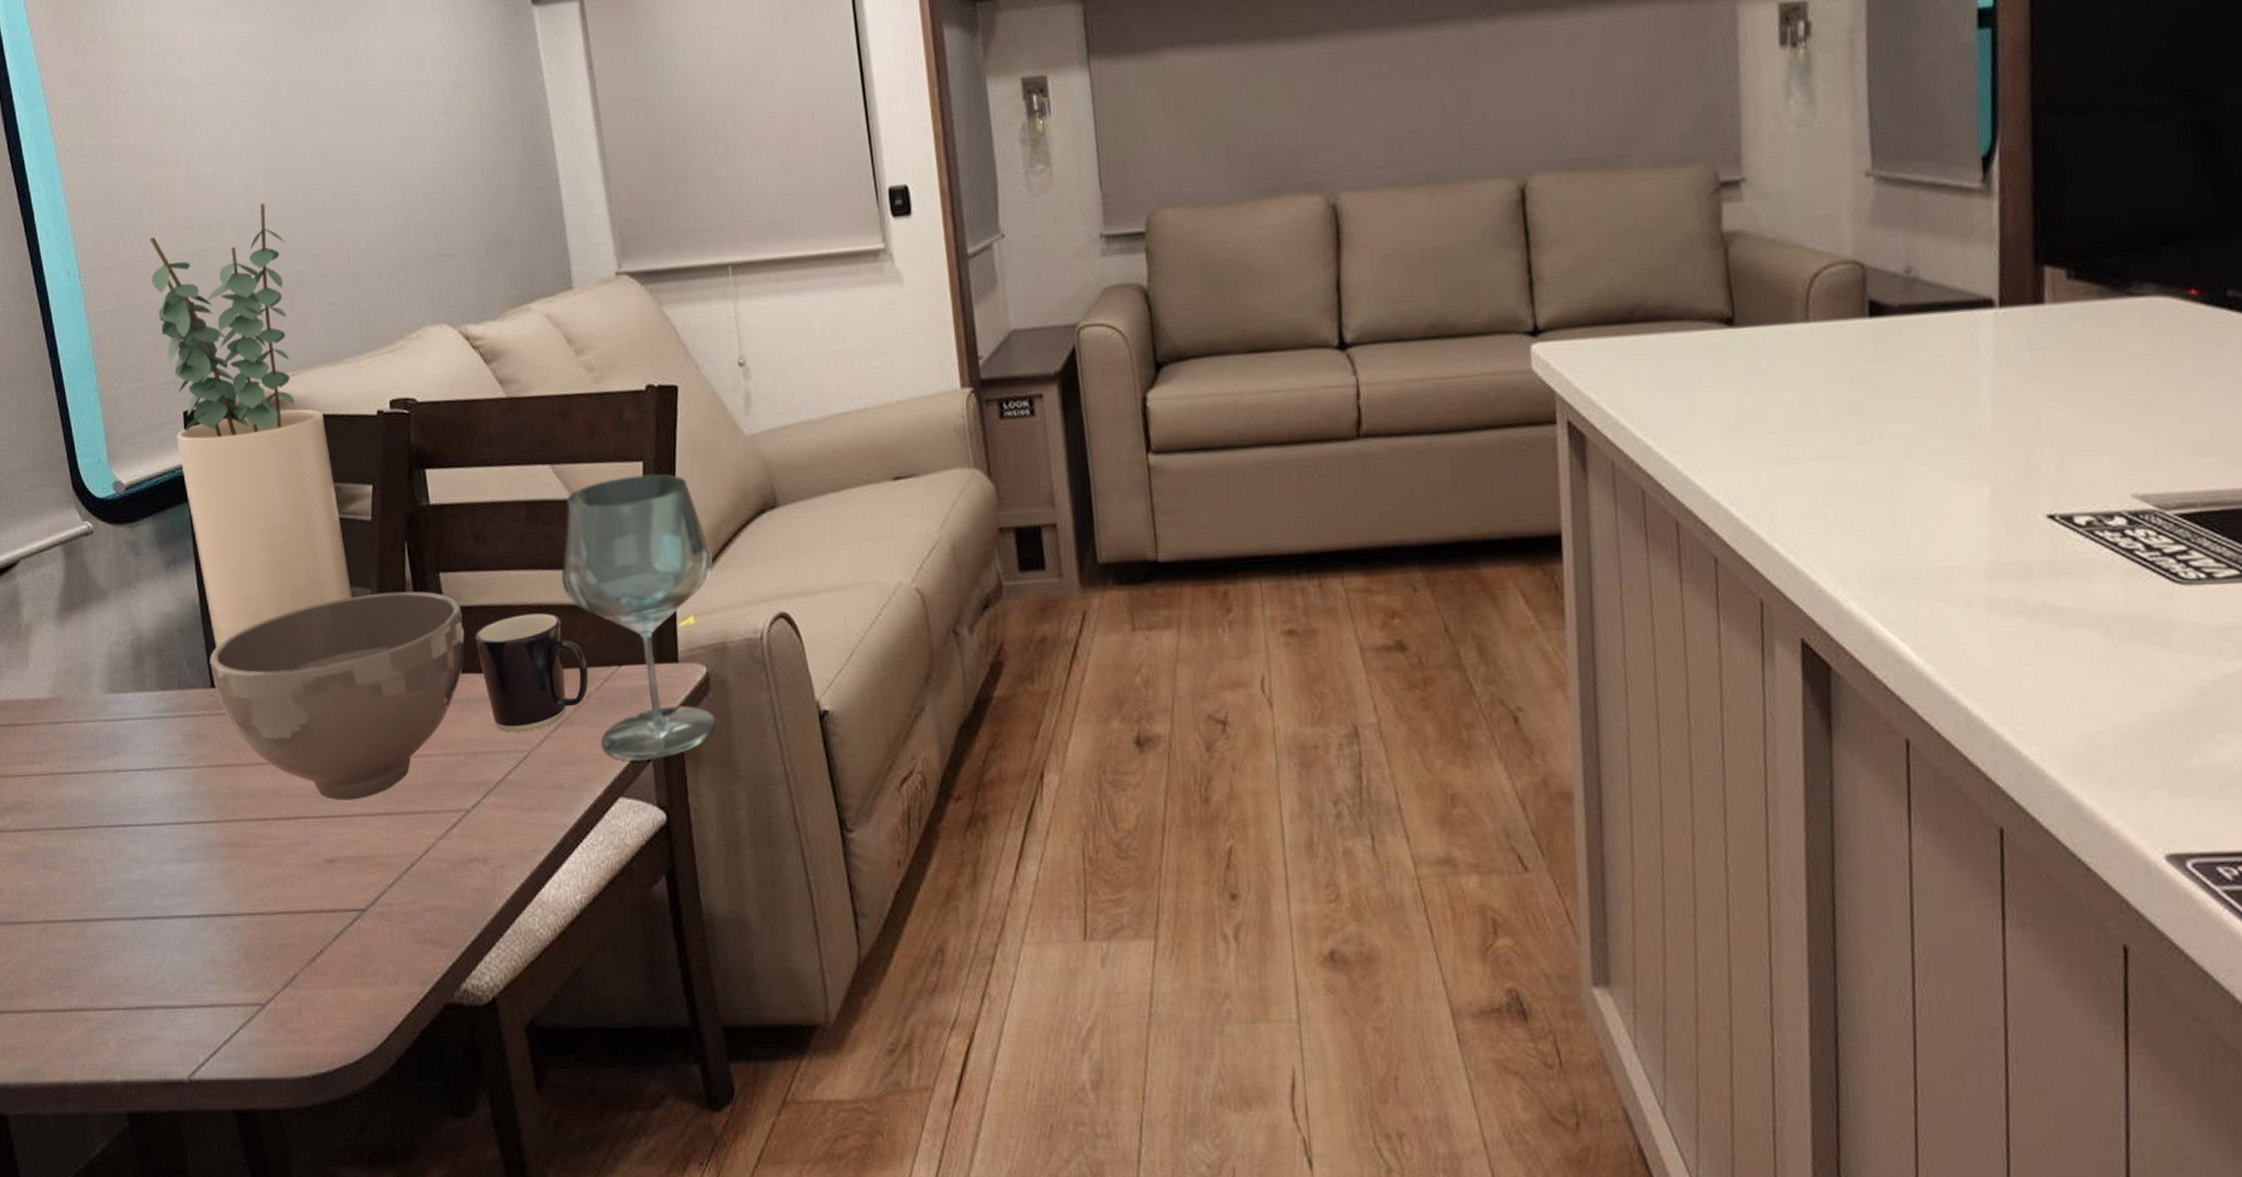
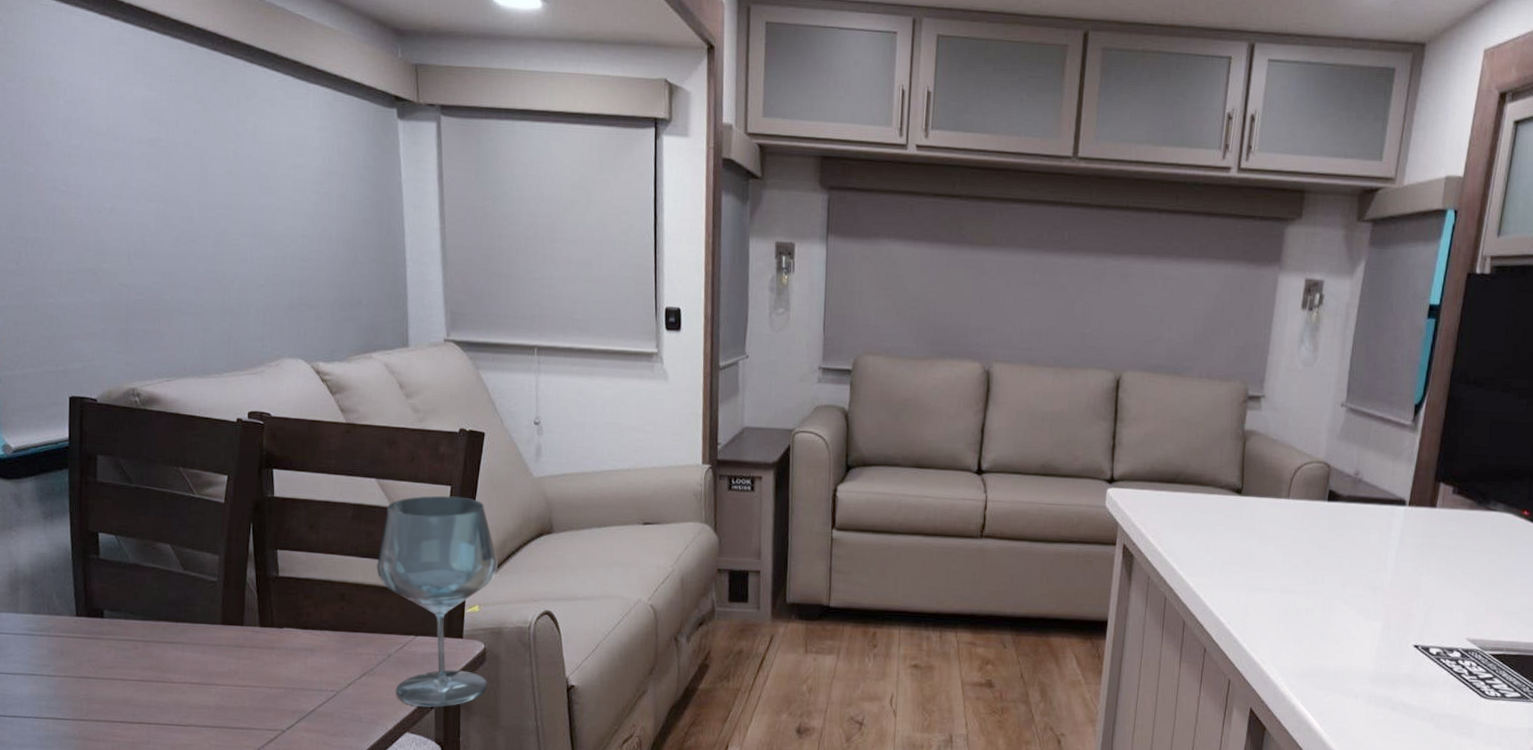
vase: present [150,203,352,648] -> none [49,239,203,586]
bowl: present [210,590,465,801] -> none [76,559,294,714]
mug: present [474,612,589,733] -> none [301,588,391,677]

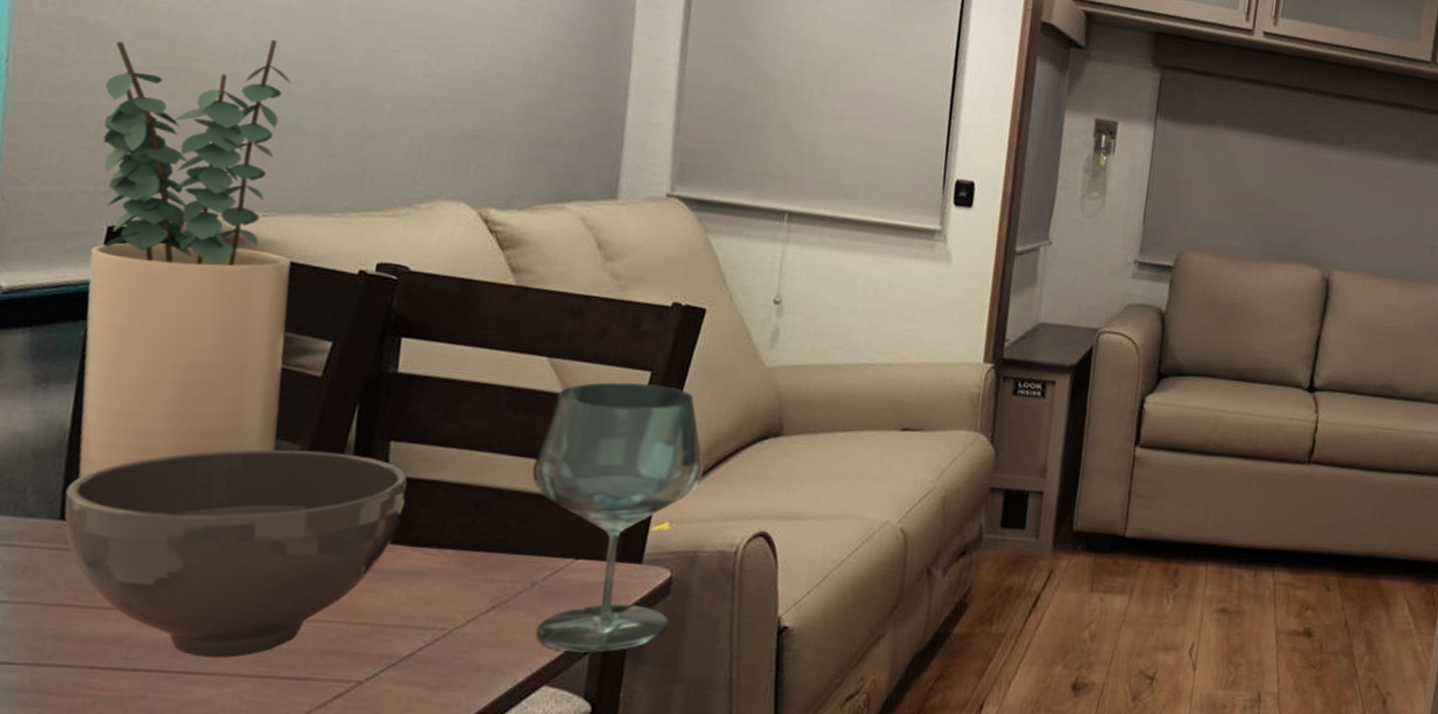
vase: none [49,239,203,586] -> present [78,39,292,478]
bowl: none [76,559,294,714] -> present [64,449,408,658]

